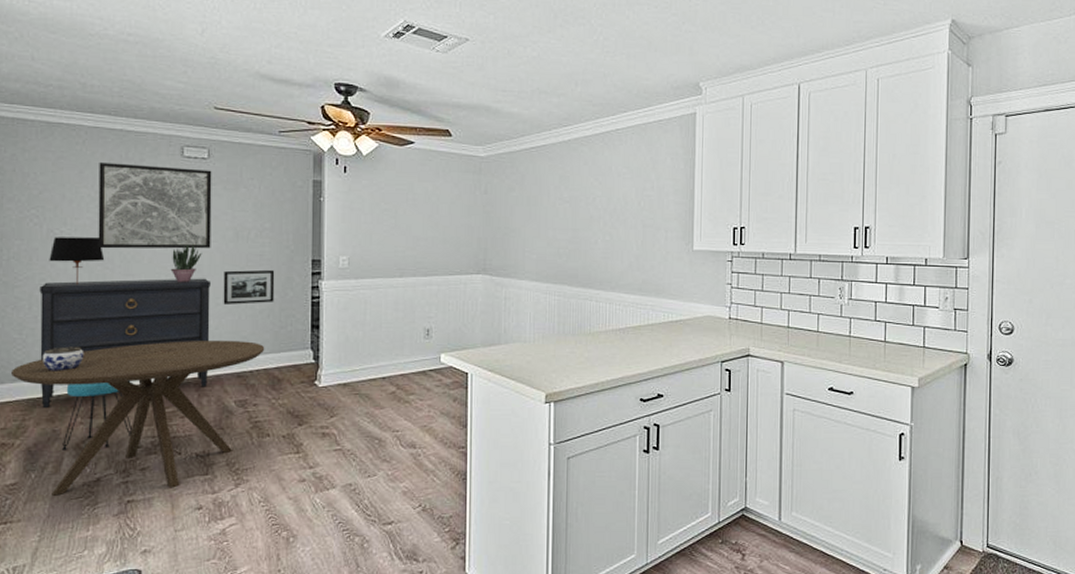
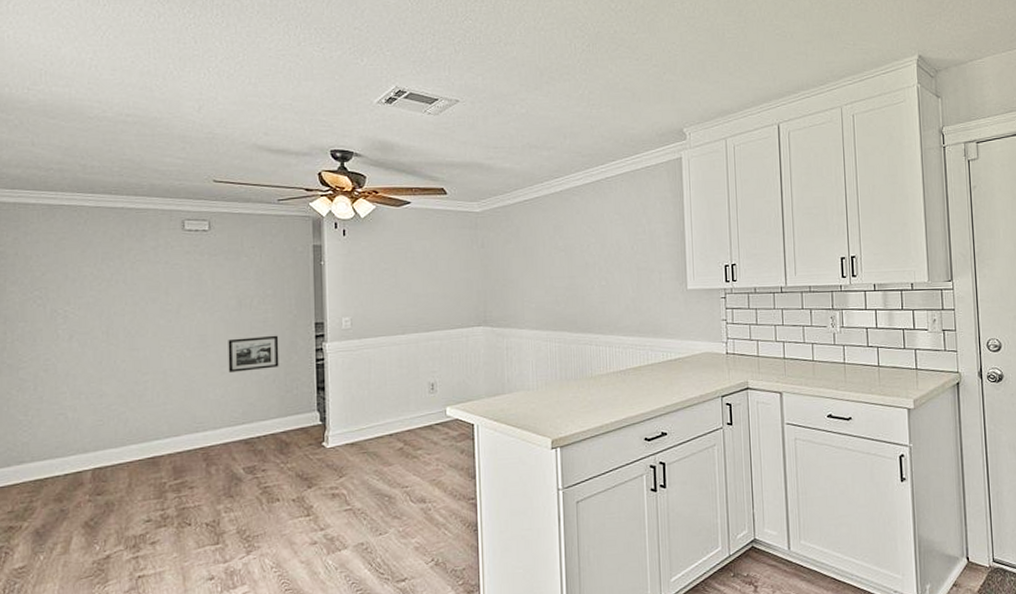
dining table: present [11,340,265,496] -> none [18,407,272,576]
dresser: present [39,278,211,407] -> none [44,348,216,487]
jar: present [41,346,84,371] -> none [48,424,91,451]
table lamp: present [49,237,105,286] -> none [53,314,109,363]
stool: present [61,383,133,450] -> none [70,458,142,529]
wall art: present [98,161,212,249] -> none [101,240,215,325]
potted plant: present [170,243,202,283] -> none [175,315,206,354]

